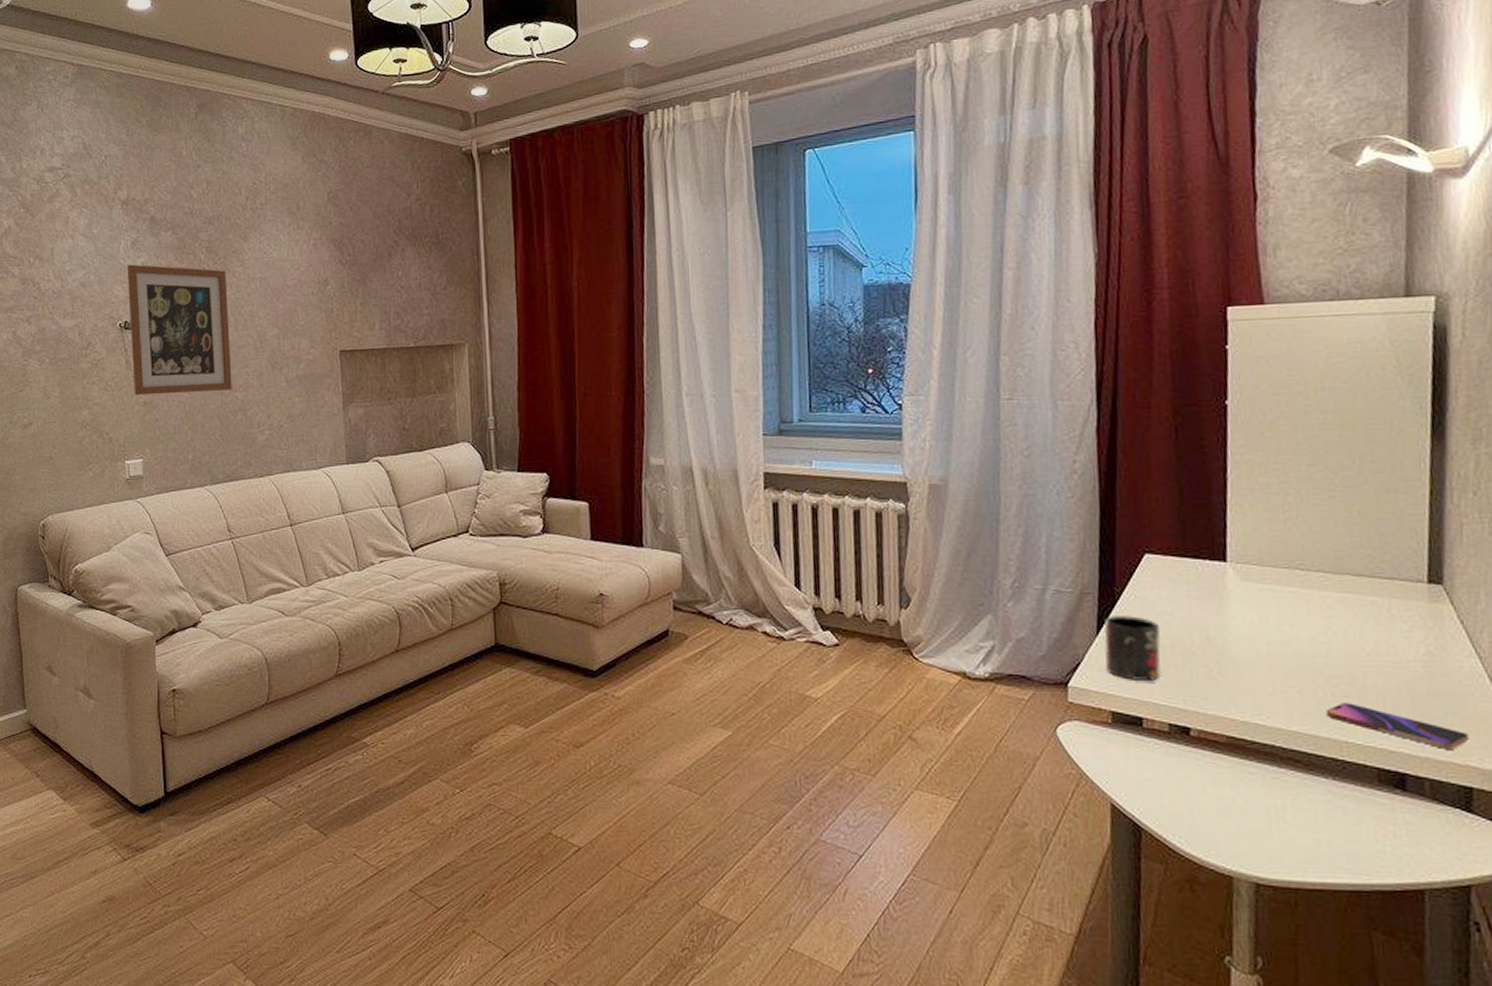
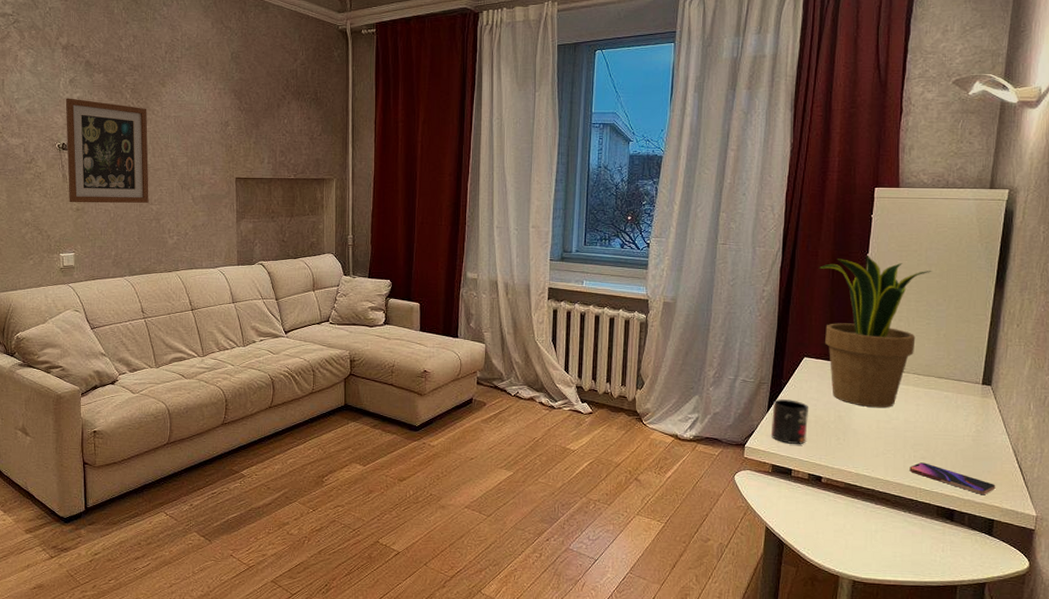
potted plant: none [1153,403,1328,624] -> present [818,256,932,408]

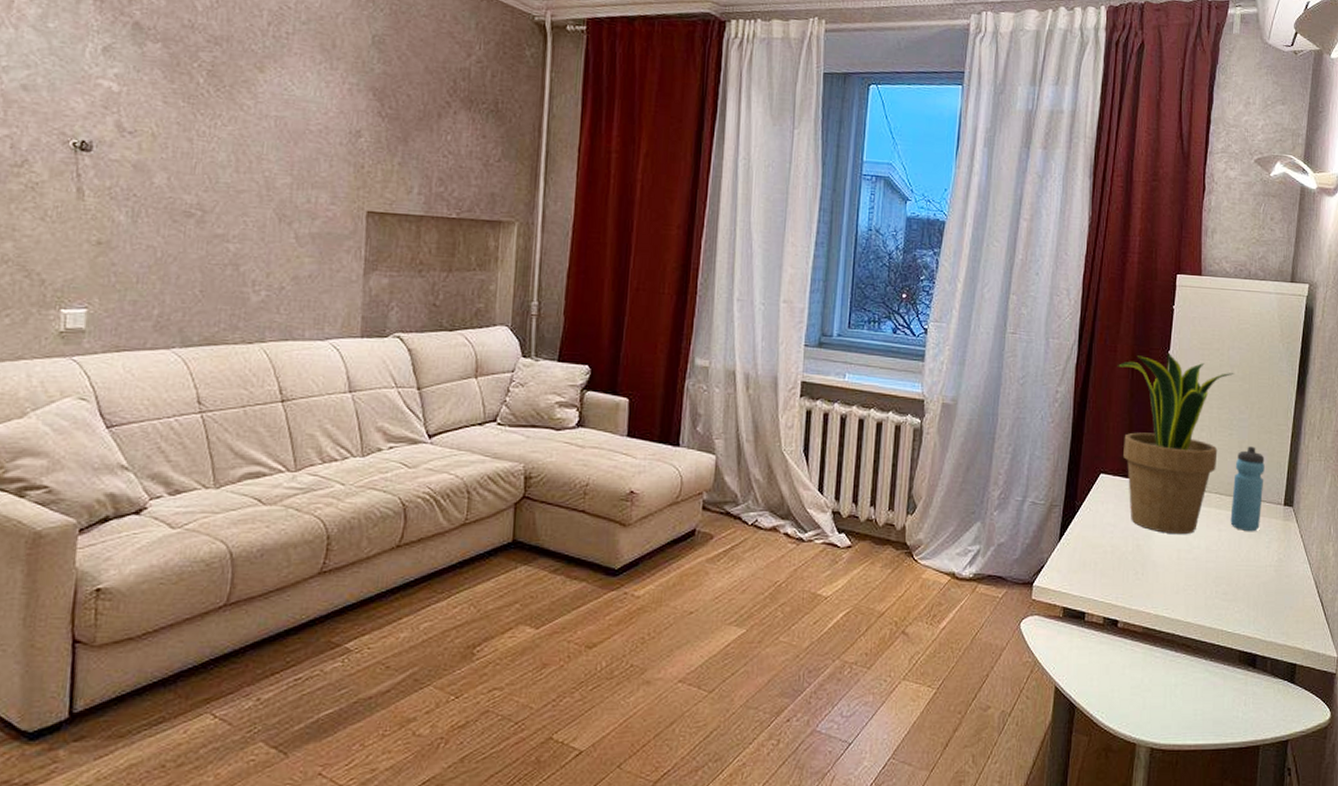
wall art: present [65,98,149,204] -> none [84,73,232,240]
mug: present [770,399,808,444] -> none [1062,525,1104,581]
smartphone: present [909,462,996,495] -> none [1211,599,1298,636]
water bottle: none [928,334,963,407] -> present [1230,446,1265,532]

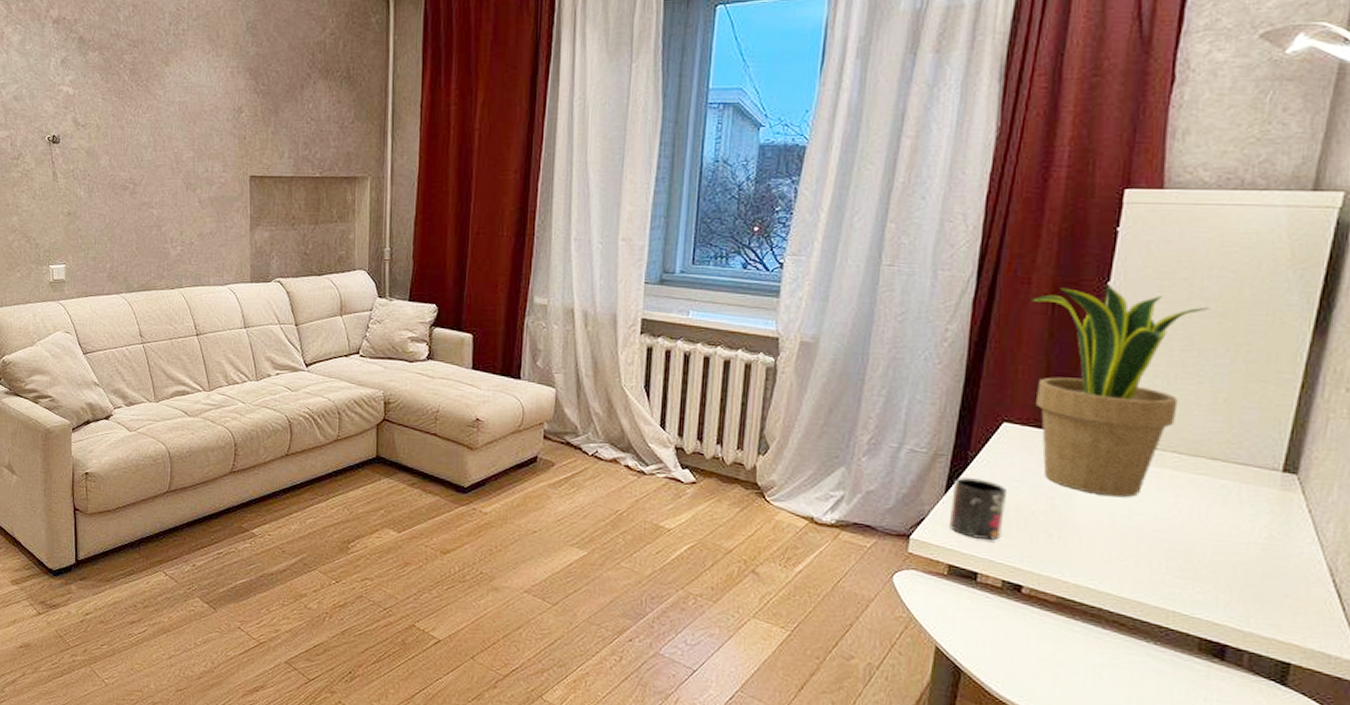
mug: none [1062,525,1104,581] -> present [948,477,1006,540]
water bottle: present [1230,446,1265,532] -> none [1193,397,1254,501]

